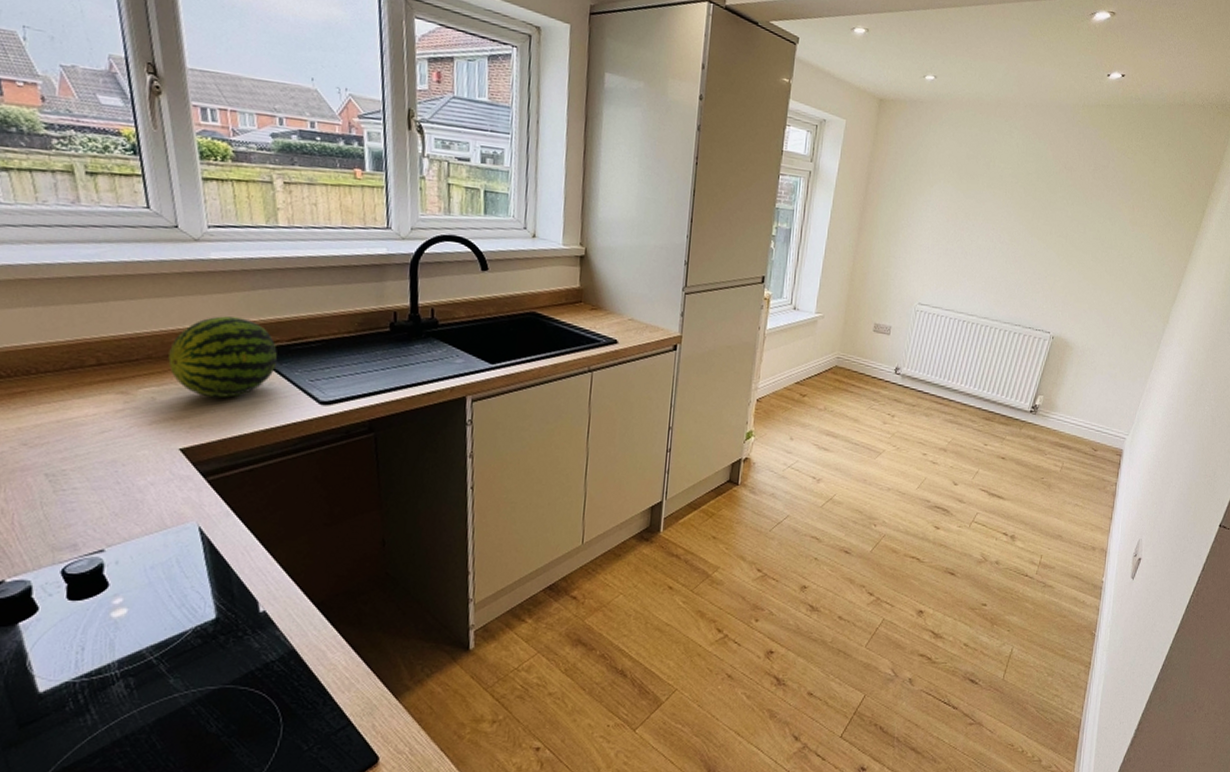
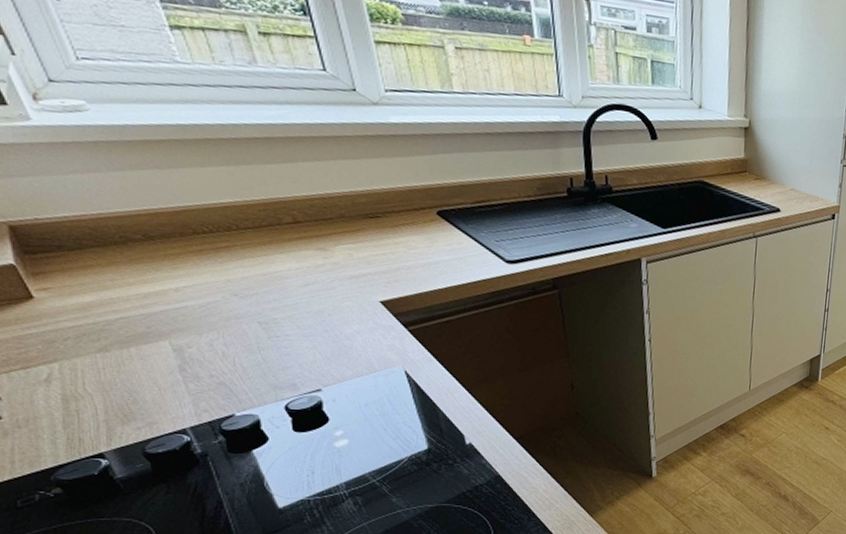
fruit: present [168,316,278,399] -> none [360,178,464,256]

